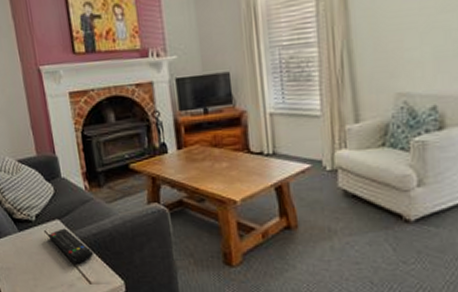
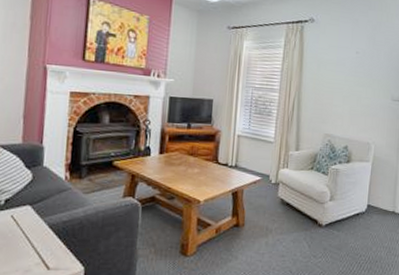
remote control: present [48,228,94,264] -> none [14,214,60,249]

